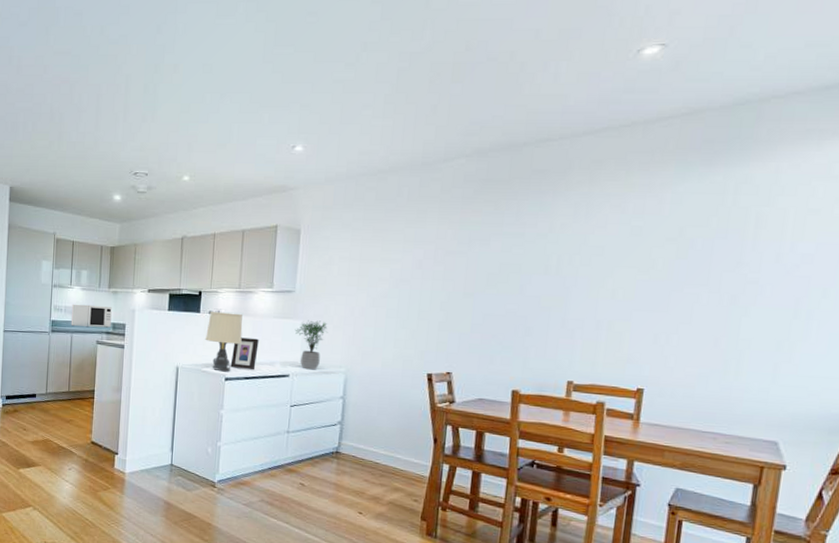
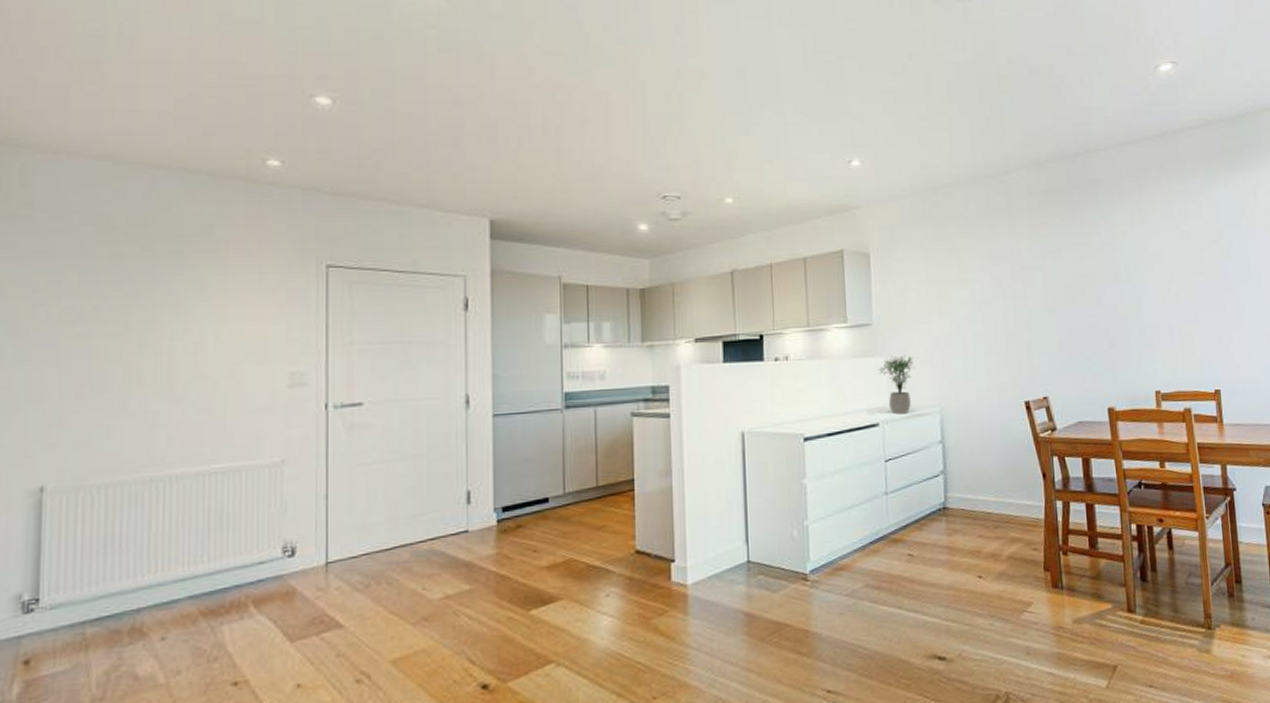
microwave: present [70,304,112,328] -> none [592,365,649,398]
table lamp: present [204,312,243,372] -> none [773,357,819,431]
picture frame: present [230,337,259,371] -> none [808,384,839,425]

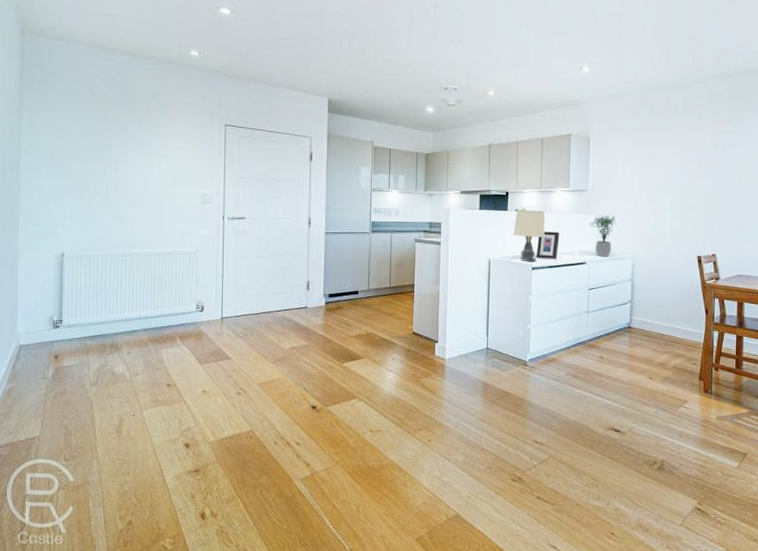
table lamp: none [773,357,819,431] -> present [512,210,545,262]
picture frame: none [808,384,839,425] -> present [536,231,560,260]

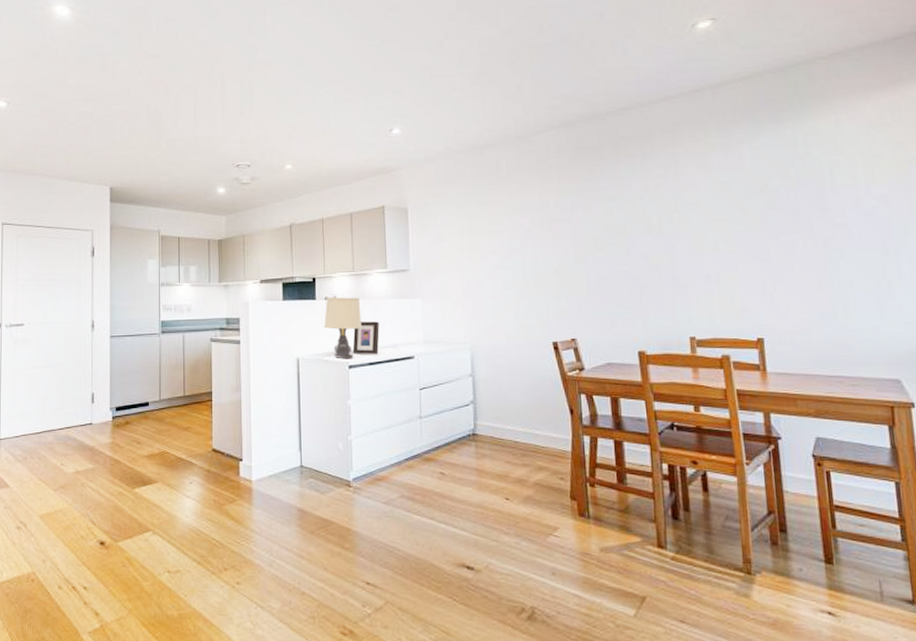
potted plant: present [589,214,617,257] -> none [414,297,448,349]

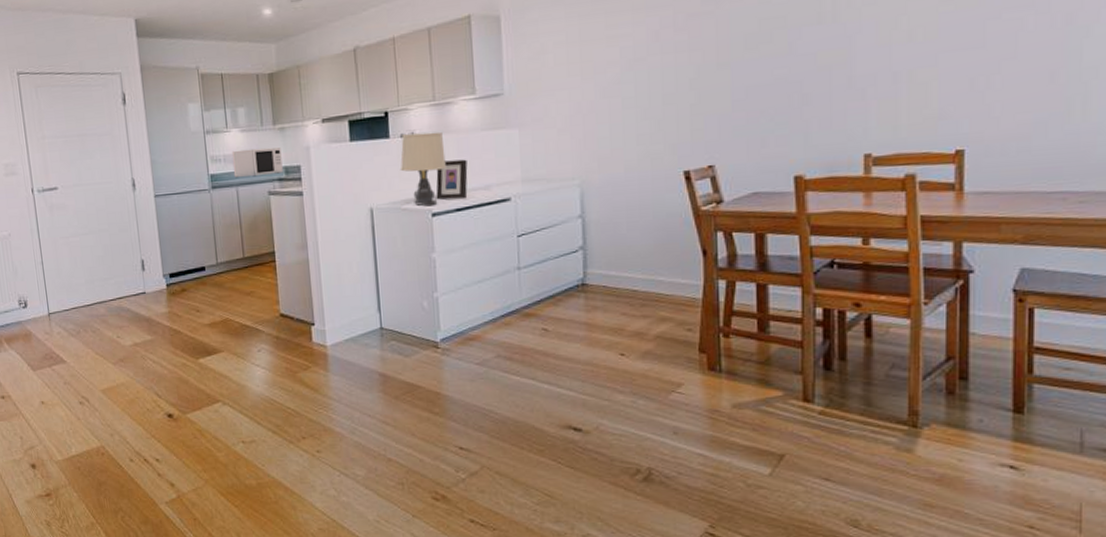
microwave: none [181,301,224,326] -> present [231,147,283,178]

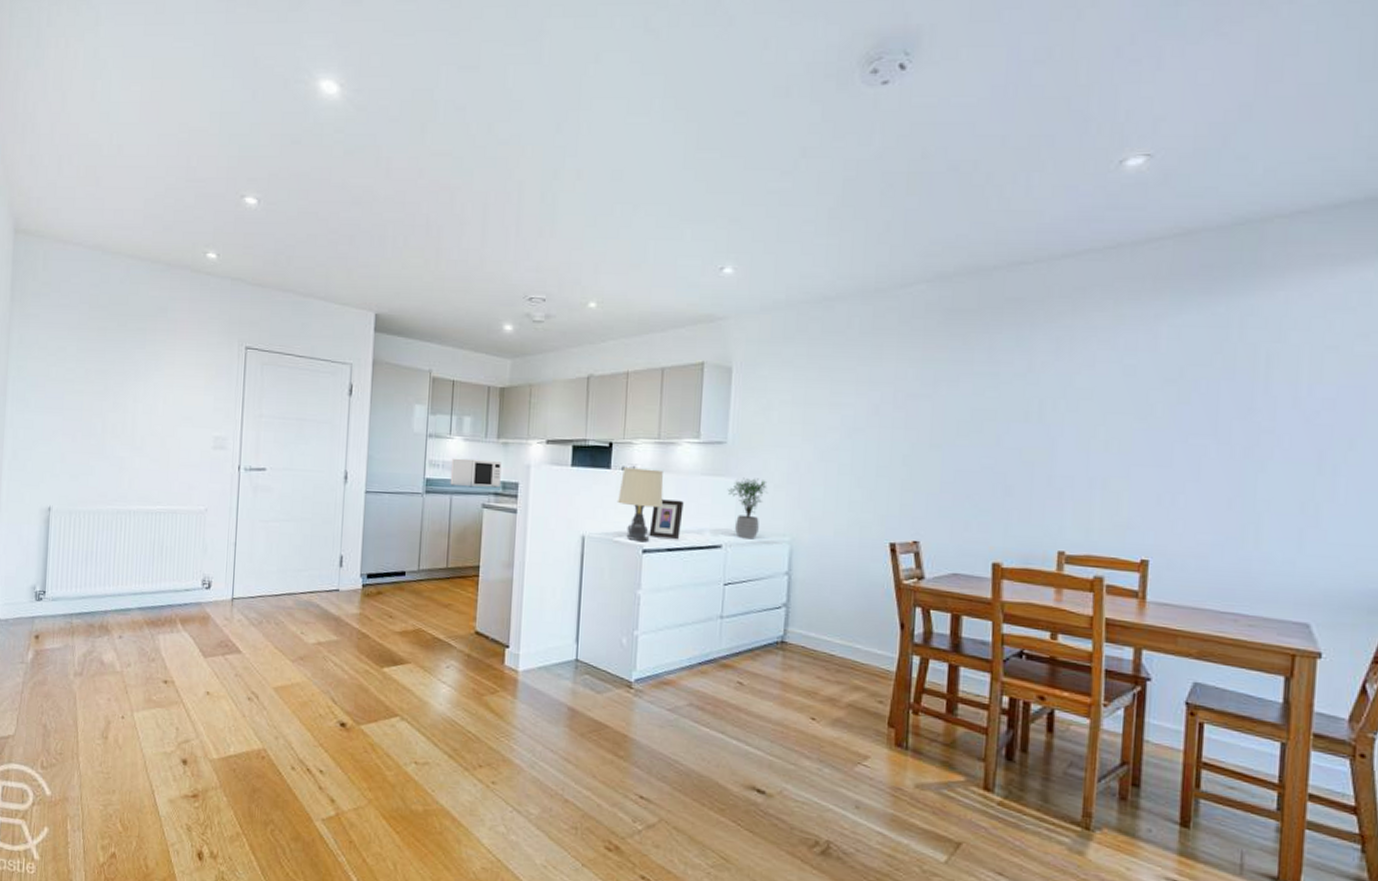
potted plant: none [510,125,552,189] -> present [727,477,769,540]

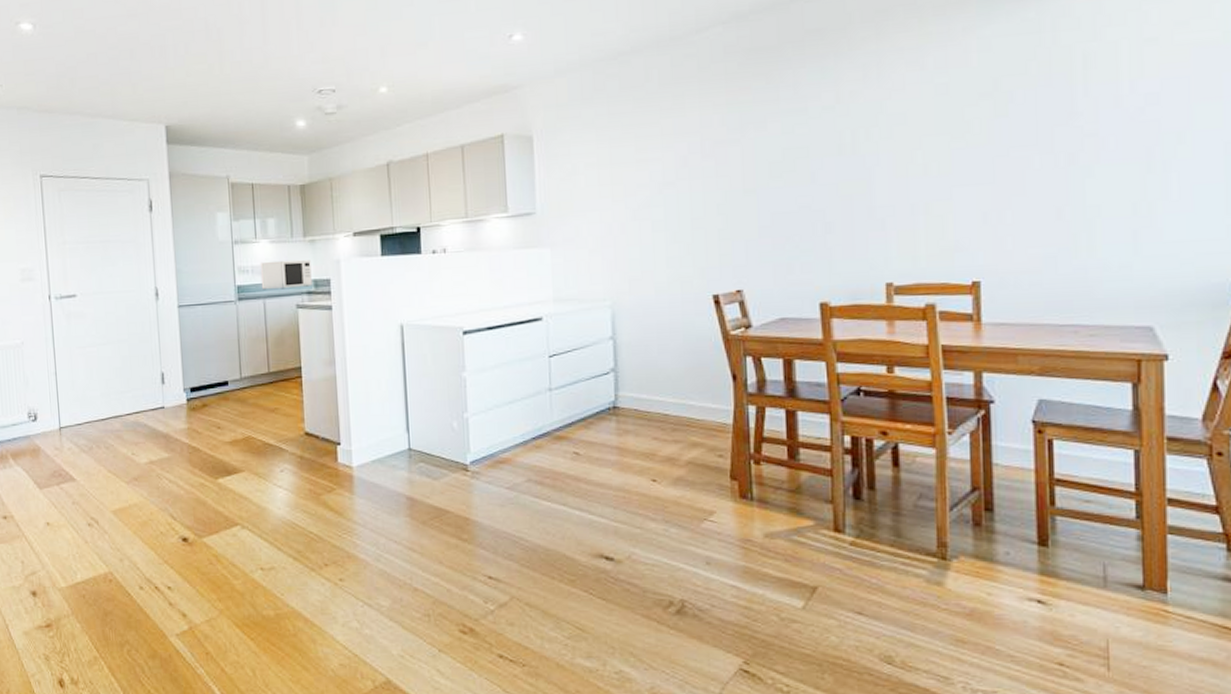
table lamp: present [616,467,664,542] -> none [431,249,478,324]
picture frame: present [649,499,684,540] -> none [467,277,500,318]
potted plant: present [727,477,769,540] -> none [541,245,584,309]

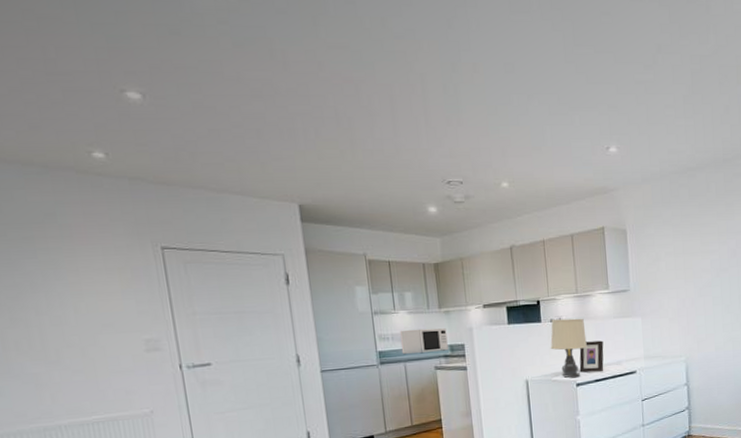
table lamp: none [431,249,478,324] -> present [550,318,587,378]
picture frame: none [467,277,500,318] -> present [579,340,604,373]

